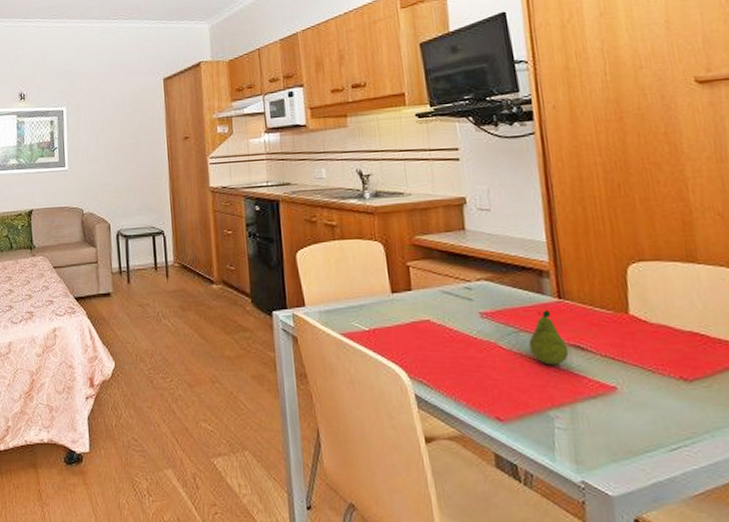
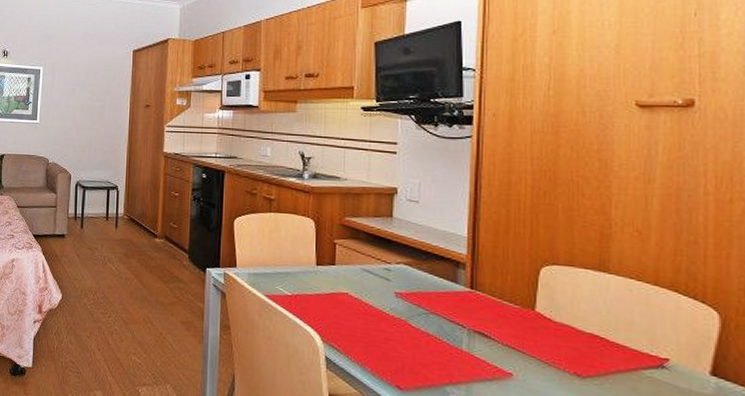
fruit: present [529,309,569,365] -> none [437,297,473,348]

